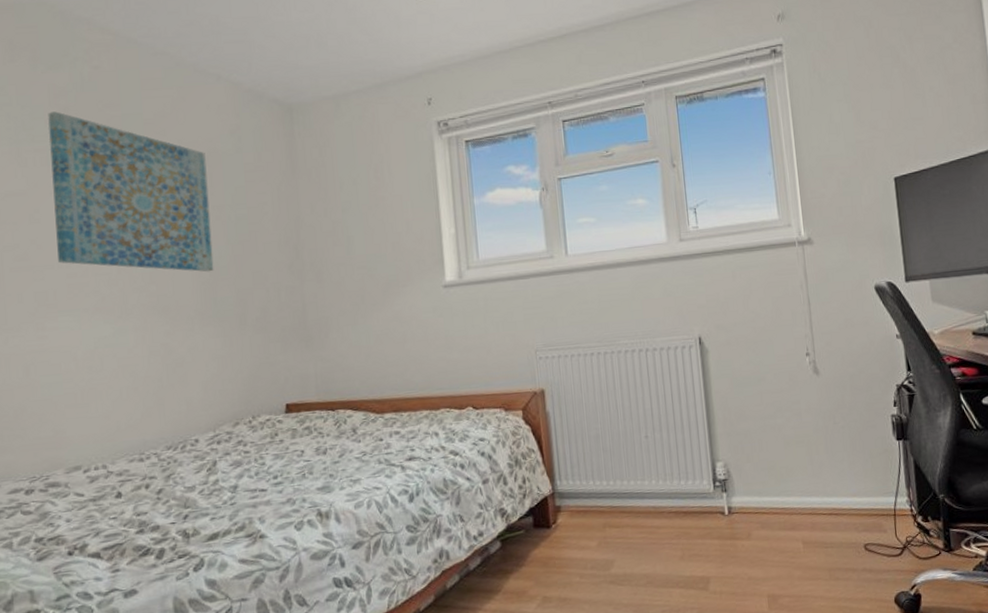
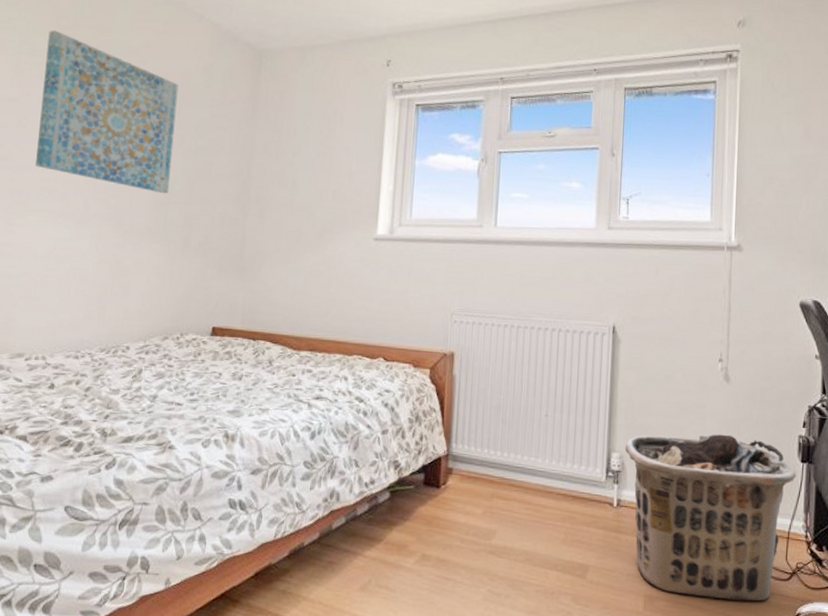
clothes hamper: none [728,425,894,588] -> present [625,434,796,602]

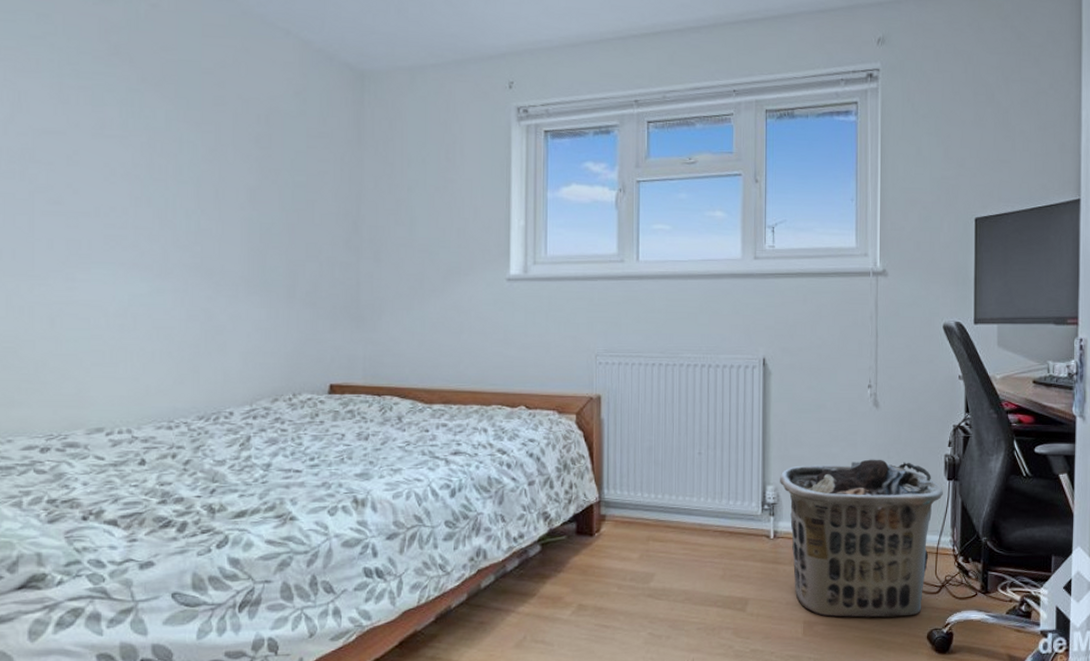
wall art: present [36,30,178,194] -> none [96,47,266,238]

